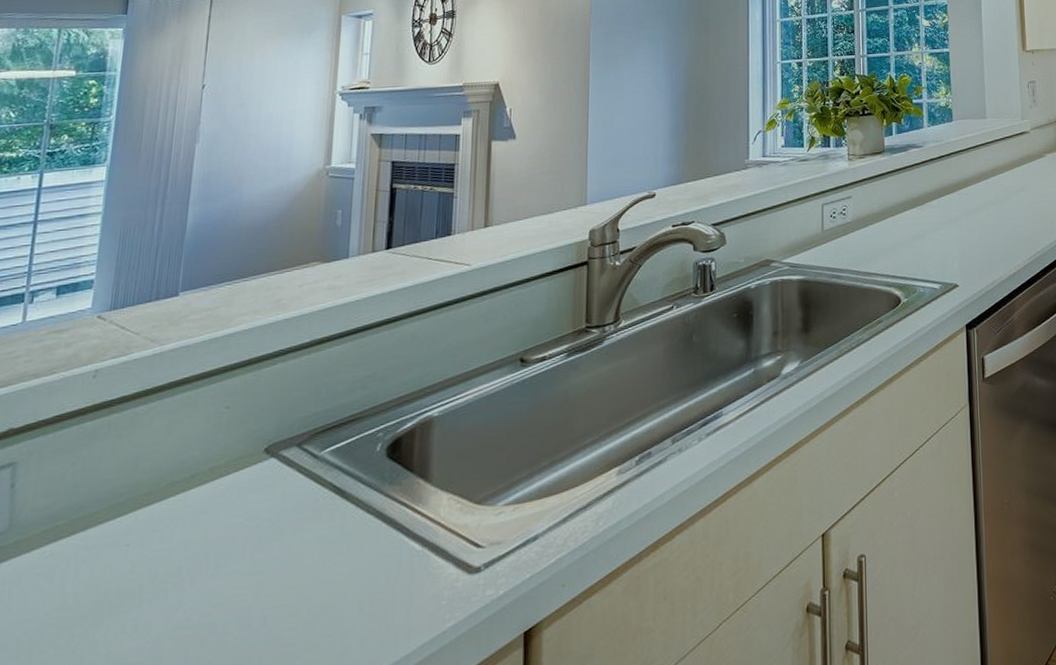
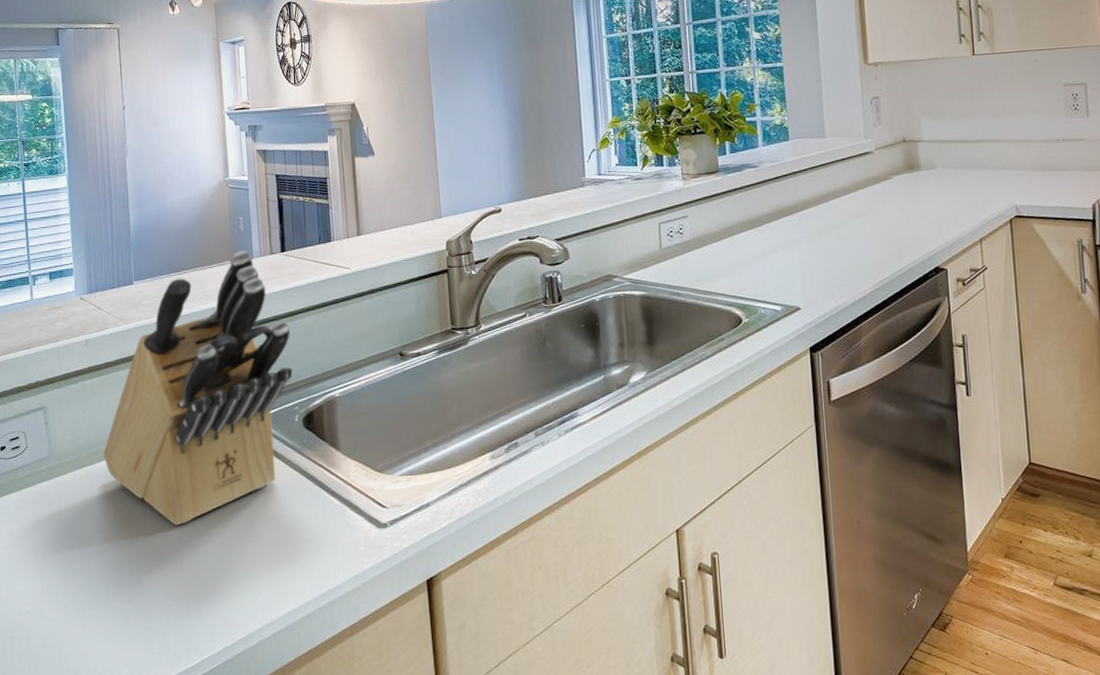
knife block: none [93,249,385,605] -> present [103,250,293,526]

